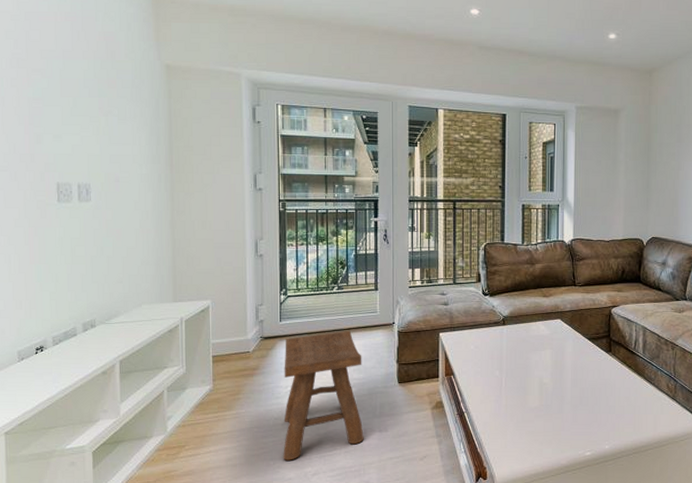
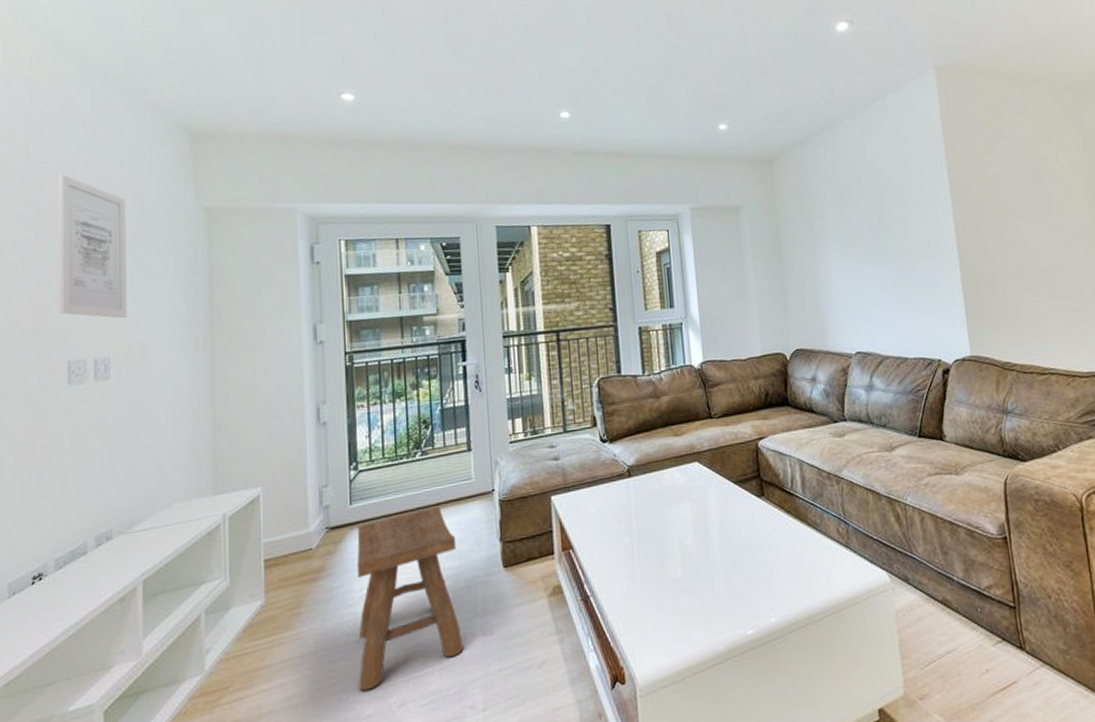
wall art: none [44,23,103,153] -> present [58,174,127,319]

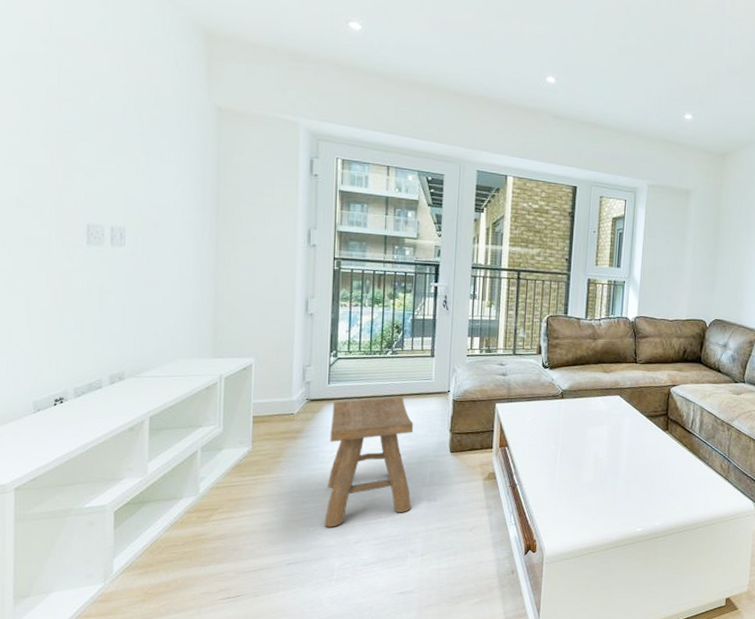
wall art: present [58,174,127,319] -> none [79,50,143,195]

